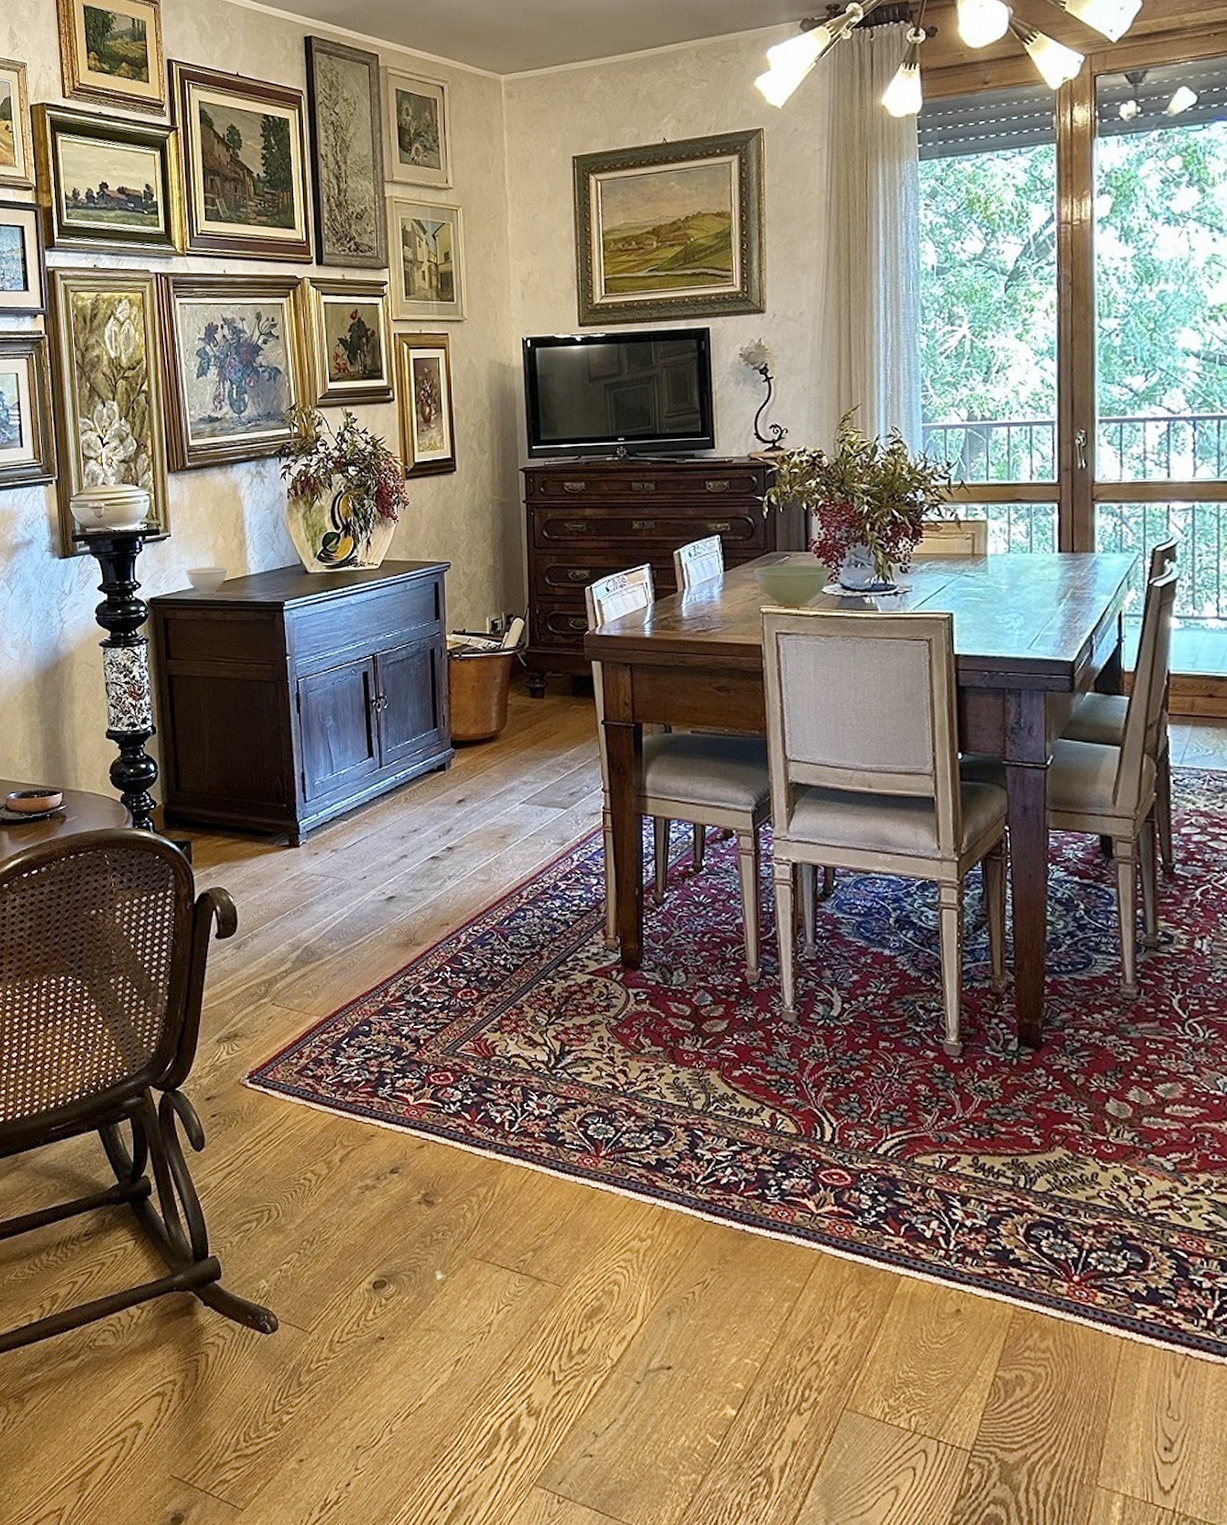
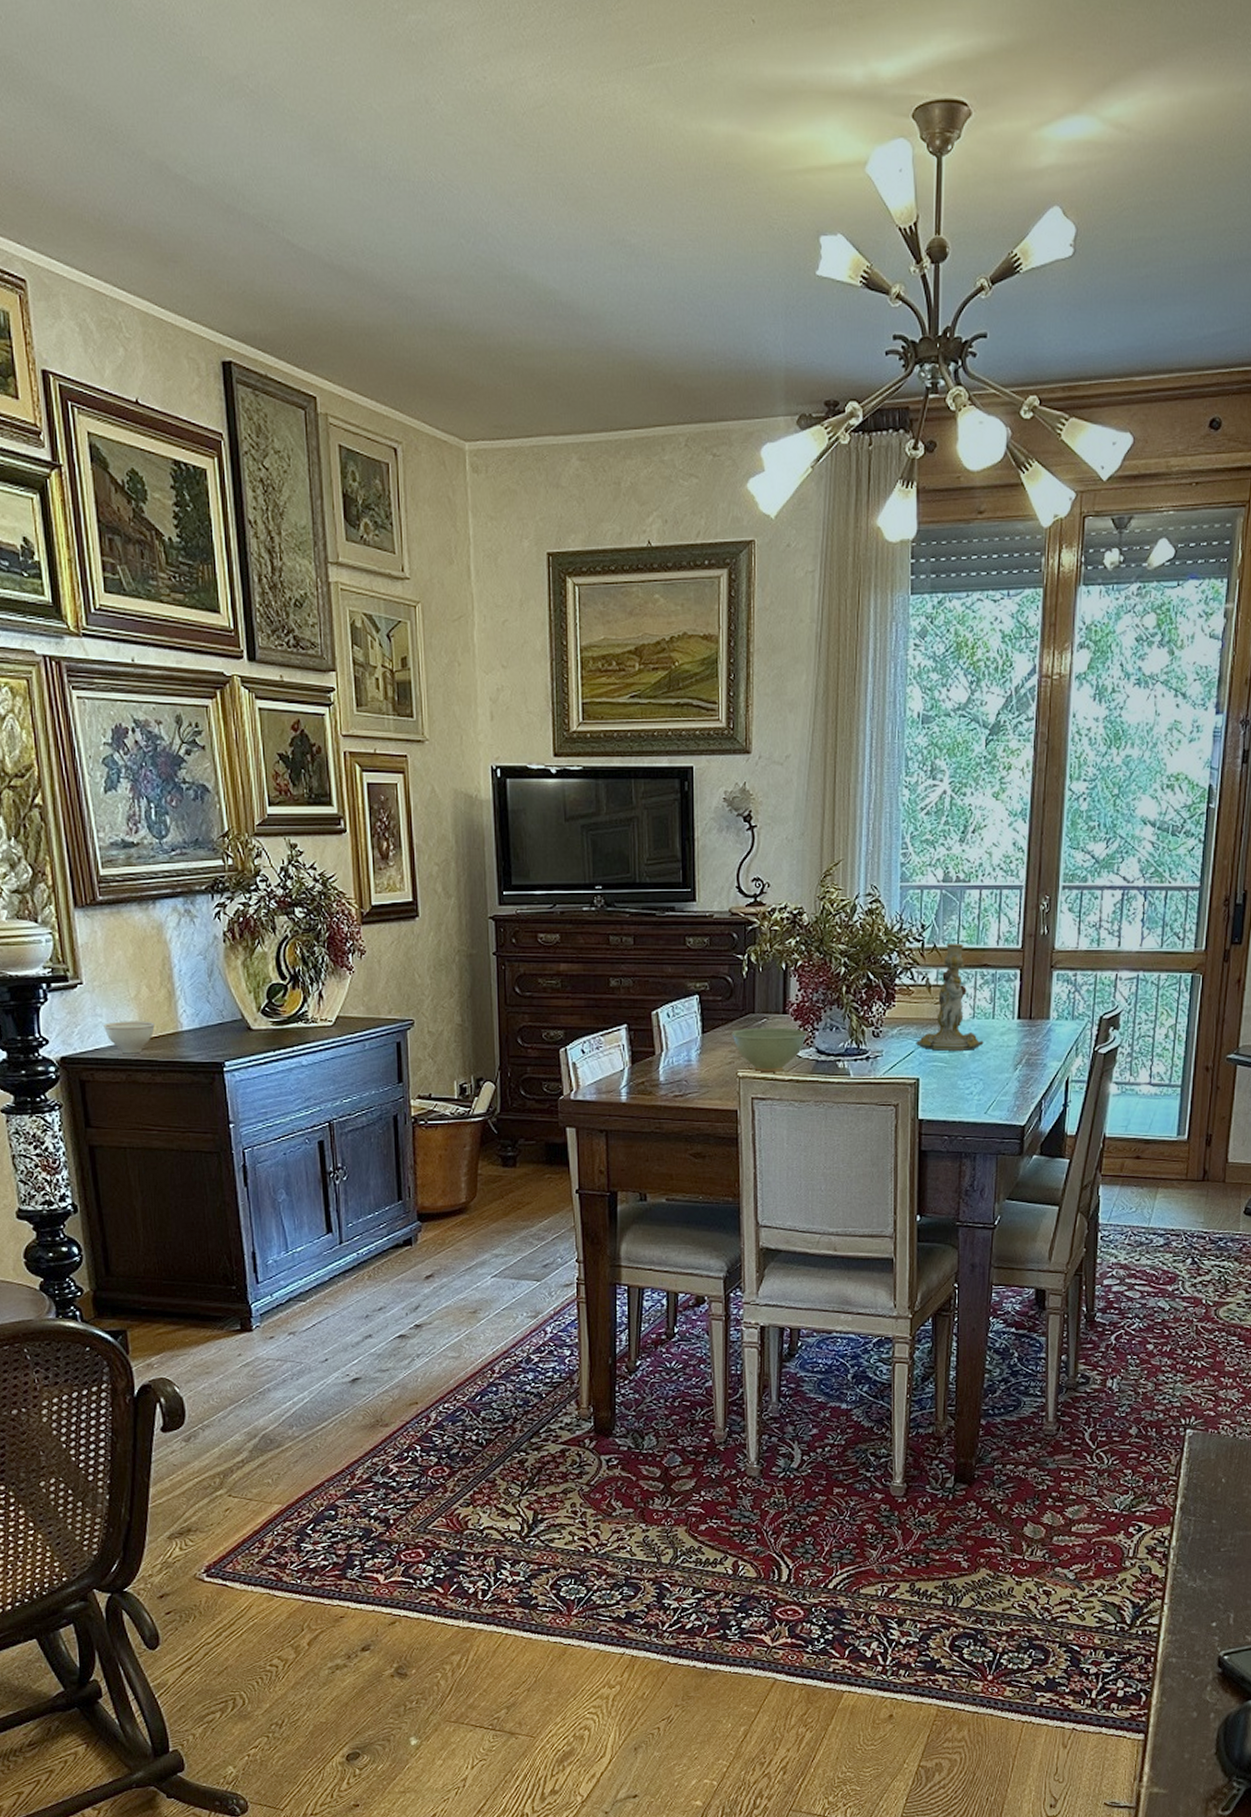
candlestick: none [947,480,1022,586] -> present [916,944,984,1051]

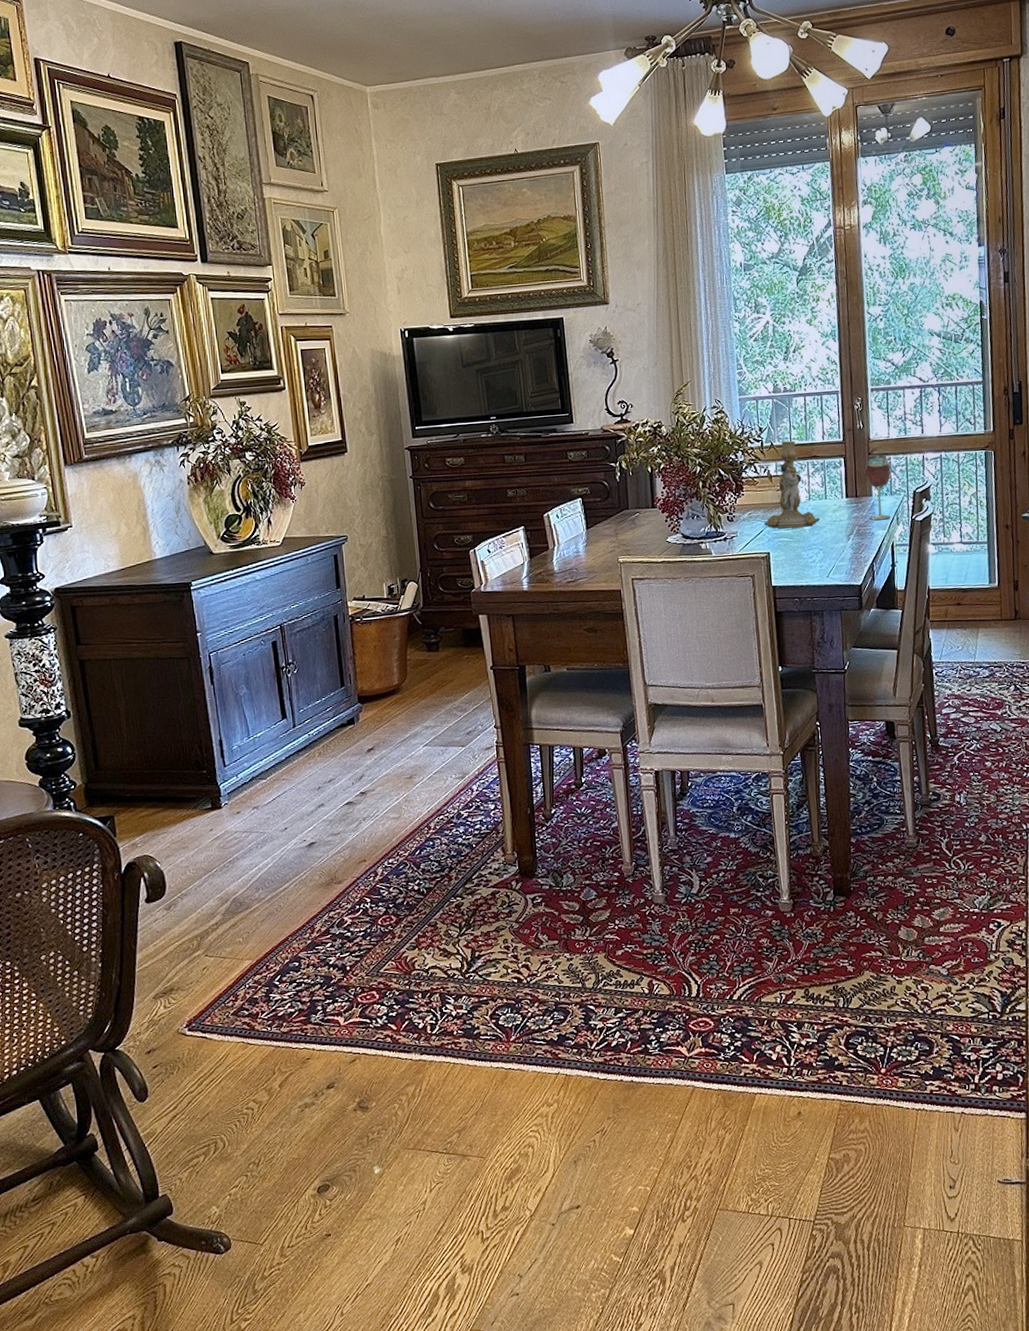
bowl: present [103,1021,155,1054] -> none [90,553,133,582]
bowl: present [731,1027,807,1072] -> none [611,519,674,558]
wineglass: none [1043,968,1075,1050] -> present [865,454,891,521]

